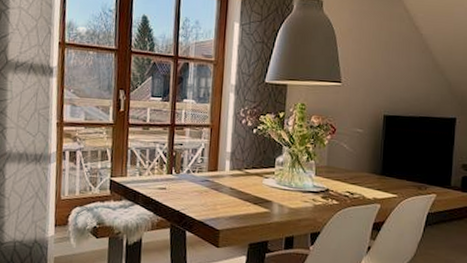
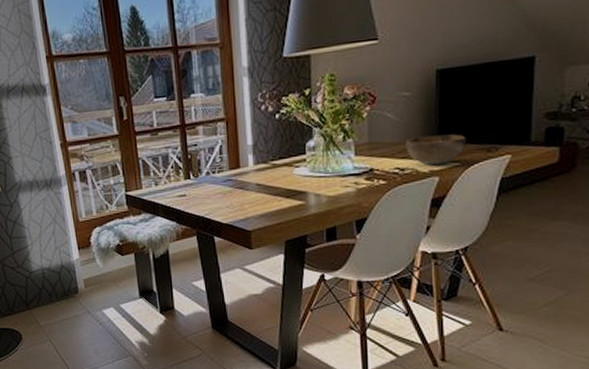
decorative bowl: none [356,167,404,194] -> present [406,134,467,165]

